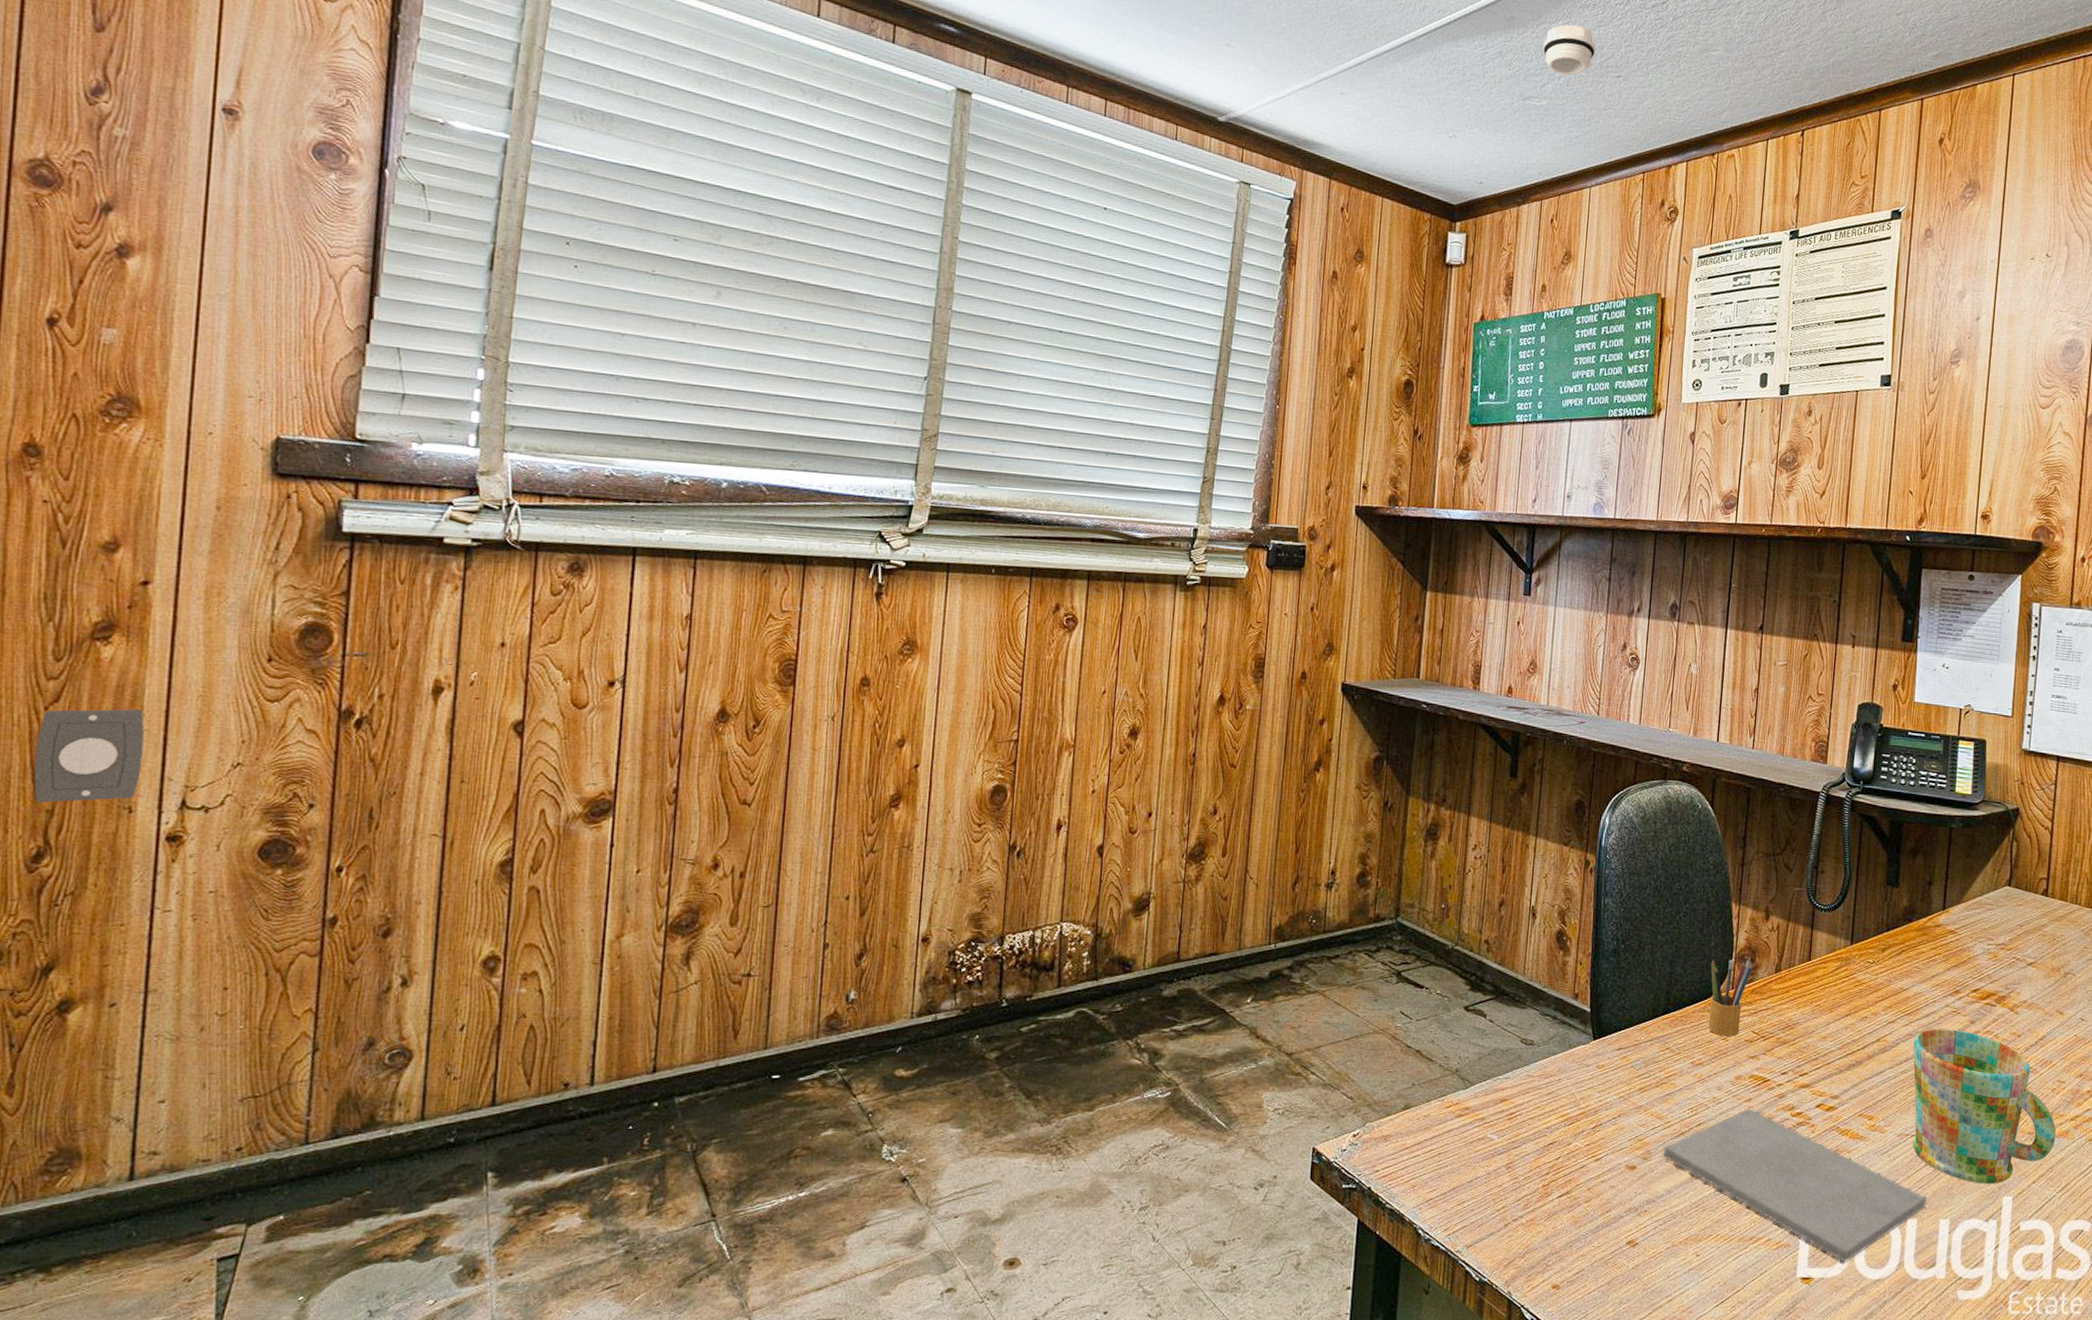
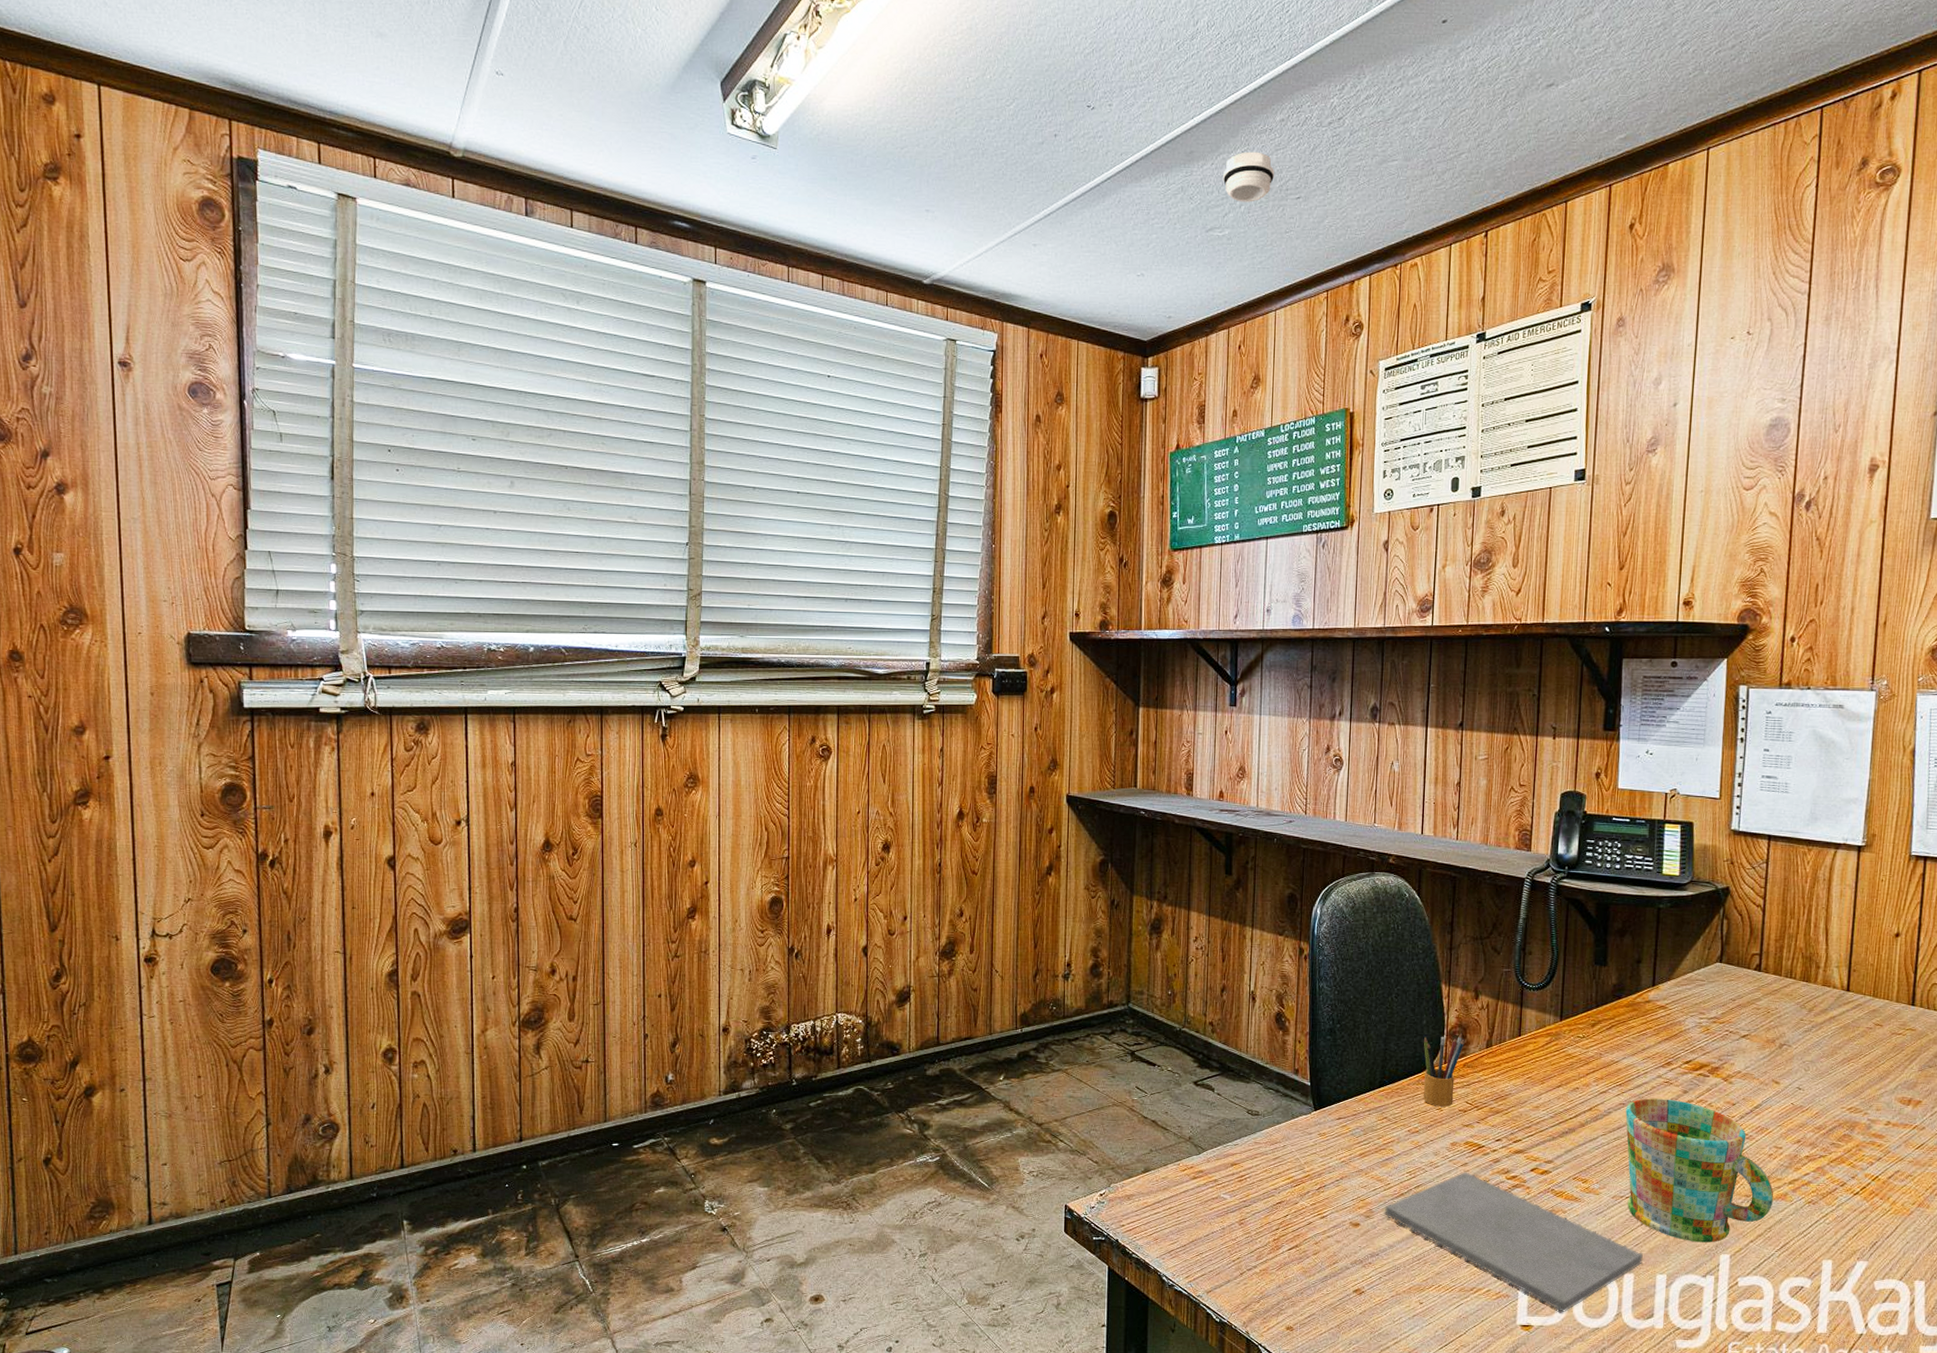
light switch: present [34,709,145,803] -> none [46,858,121,935]

